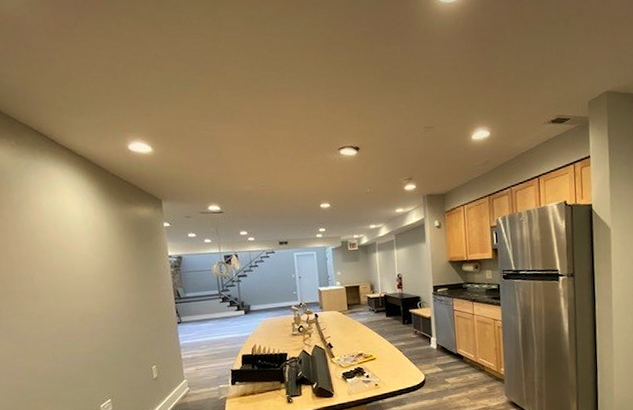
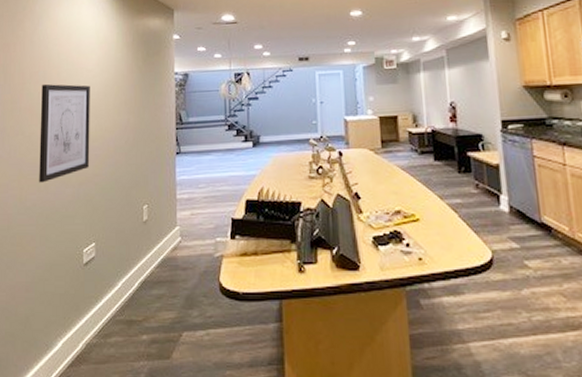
wall art: none [34,268,95,355] -> present [39,83,90,183]

